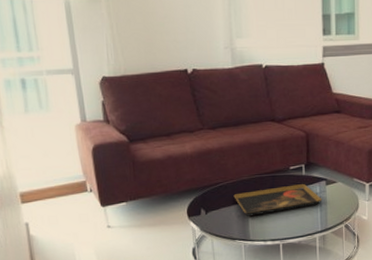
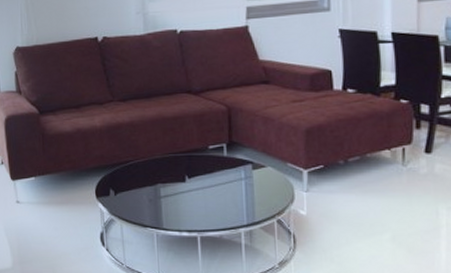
decorative tray: present [233,184,322,216] -> none [145,167,248,201]

